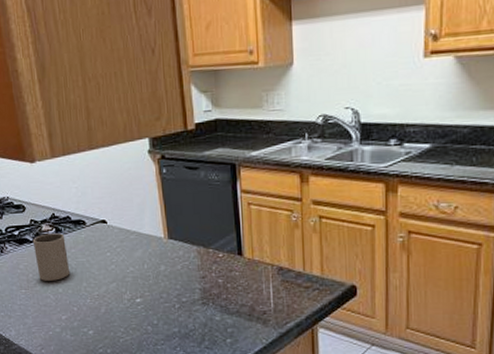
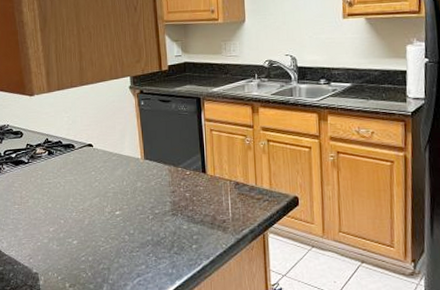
mug: present [32,233,71,281] -> none [27,155,59,197]

